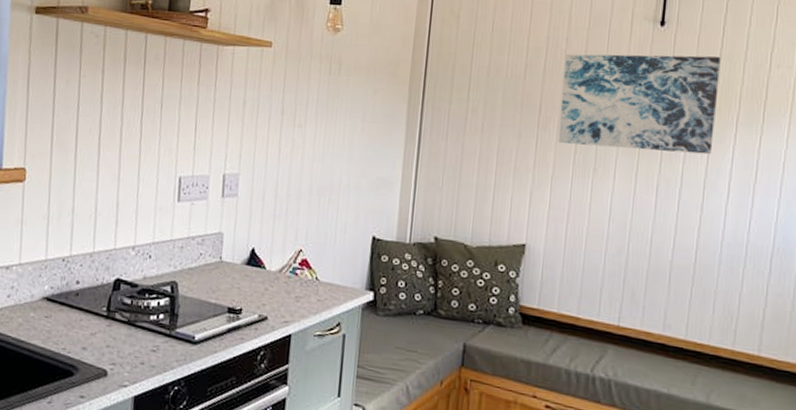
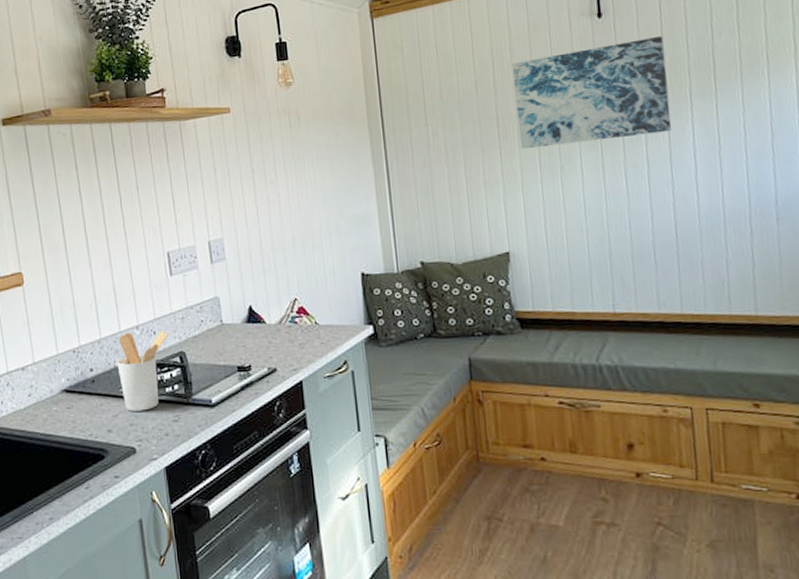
utensil holder: none [105,251,164,335] -> present [117,330,169,412]

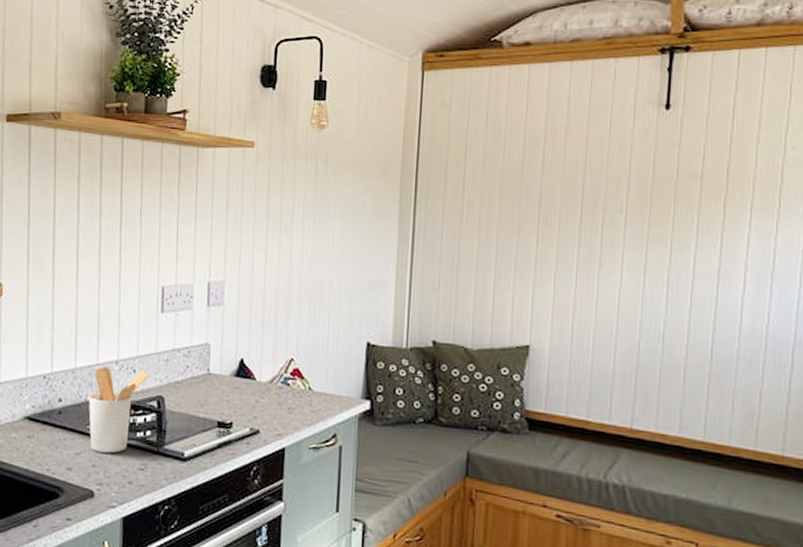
wall art: present [511,35,672,150] -> none [560,139,732,244]

